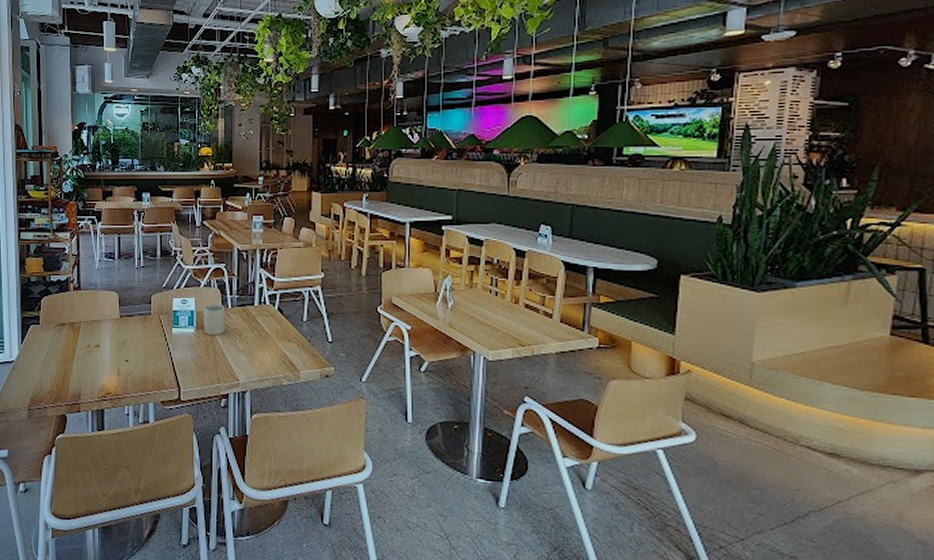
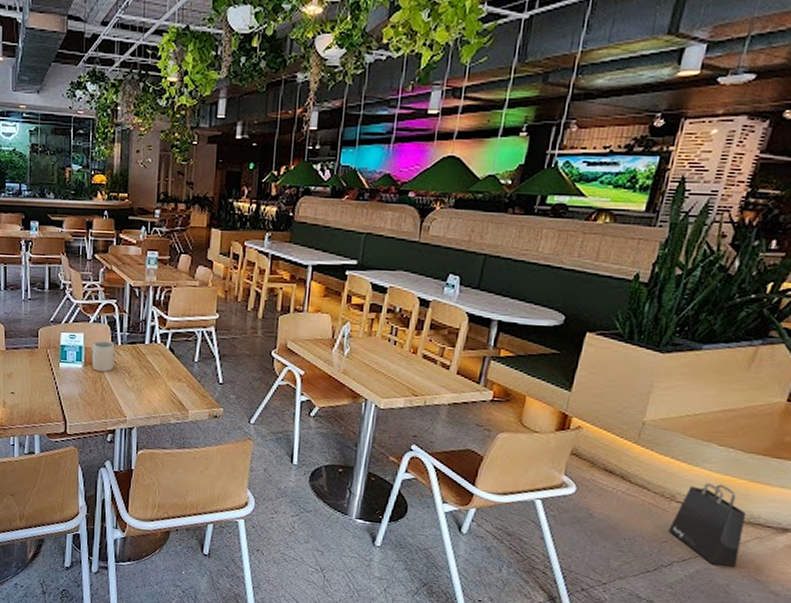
shopping bag: none [798,424,876,516] -> present [668,483,747,568]

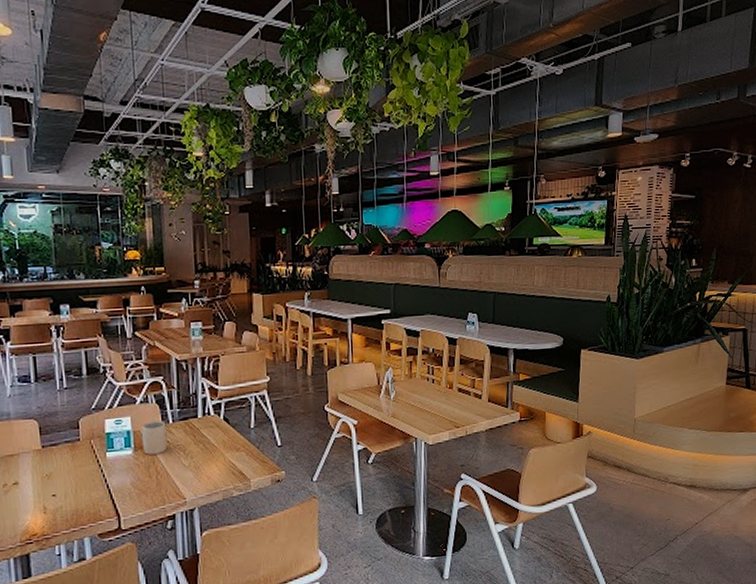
shopping bag: present [668,483,747,568] -> none [668,461,720,531]

